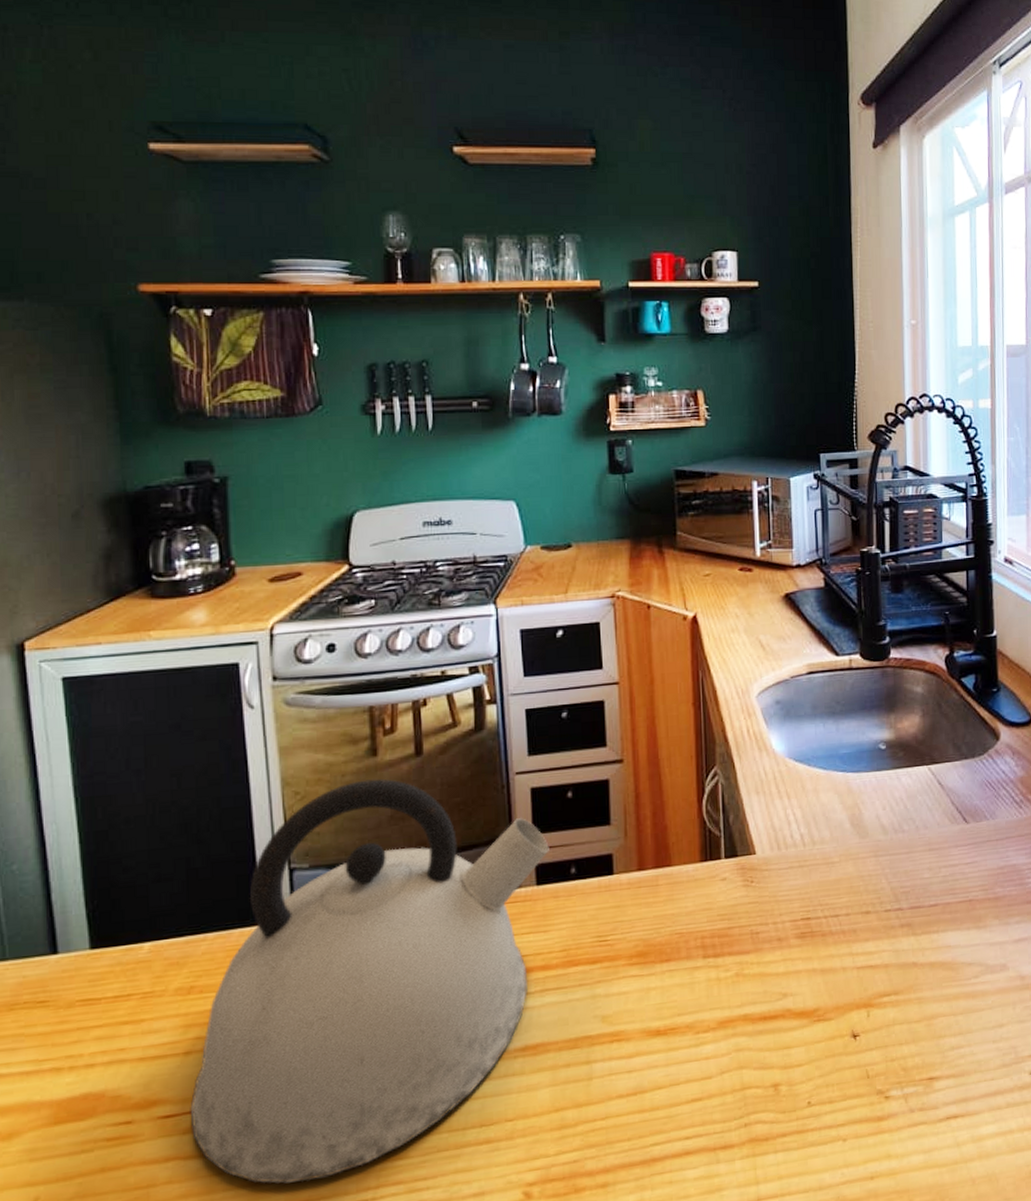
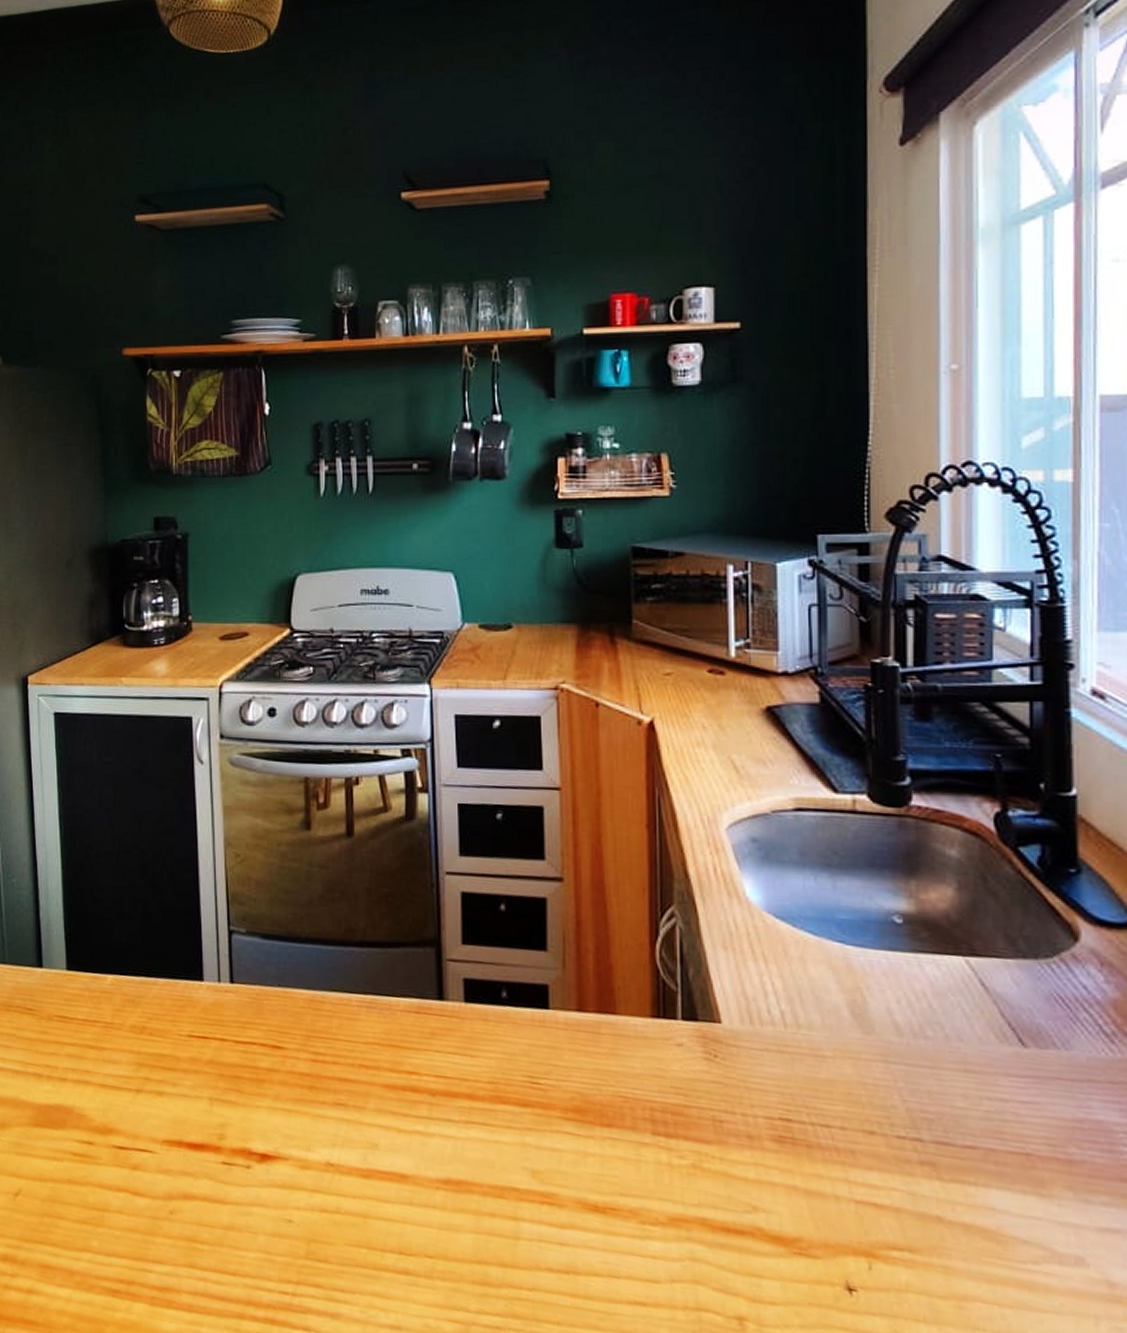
kettle: present [190,778,549,1184] -> none [139,853,479,1257]

